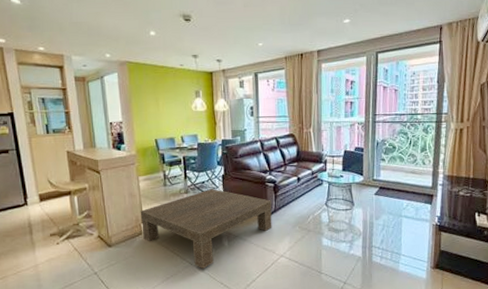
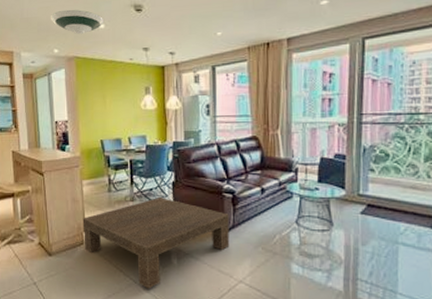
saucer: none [101,16,155,41] -> present [51,9,105,35]

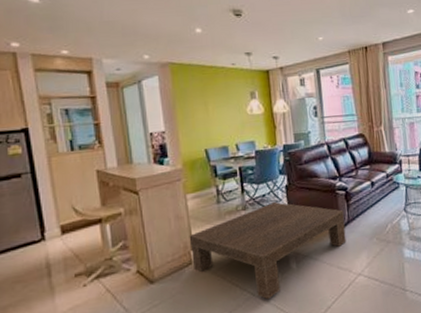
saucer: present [51,9,105,35] -> none [138,13,201,40]

